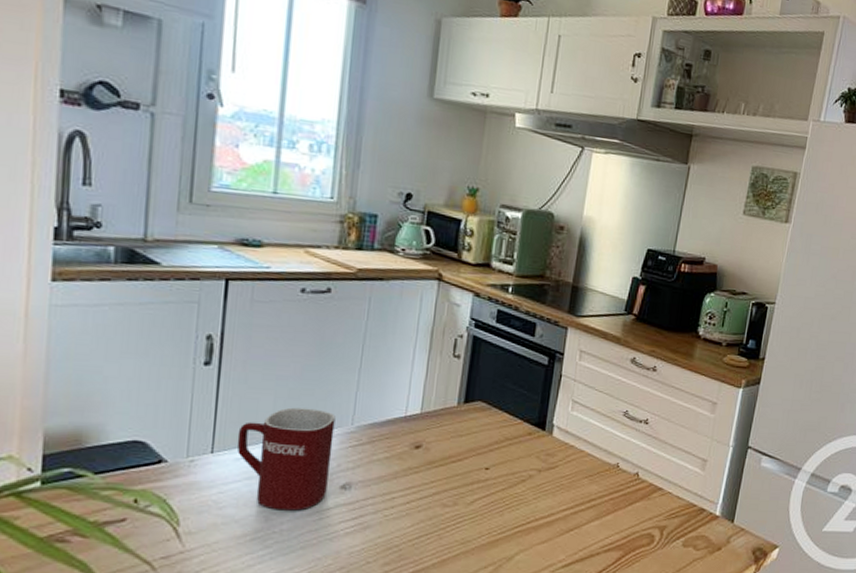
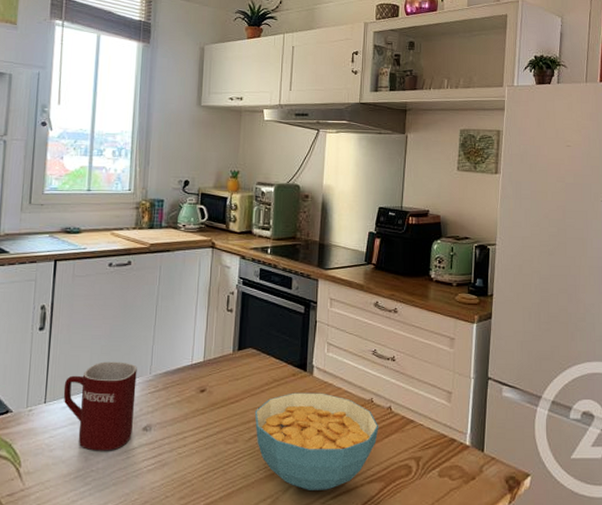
cereal bowl: none [479,453,623,558] -> present [254,392,379,490]

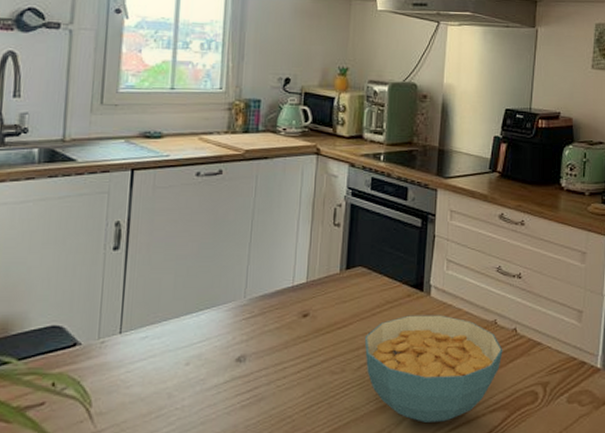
mug: present [63,361,137,451] -> none [142,284,230,386]

